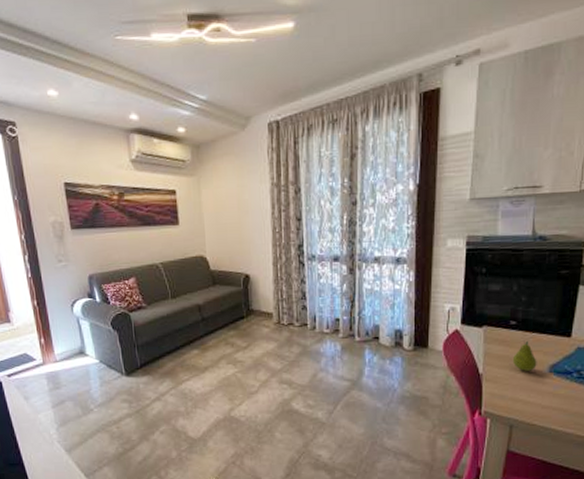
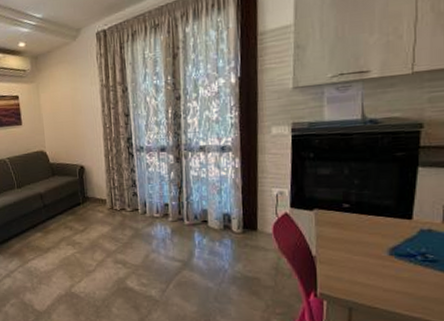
fruit: present [512,340,537,371] -> none [347,223,375,254]

